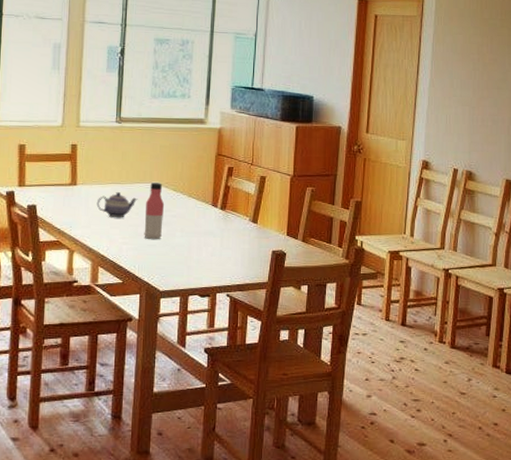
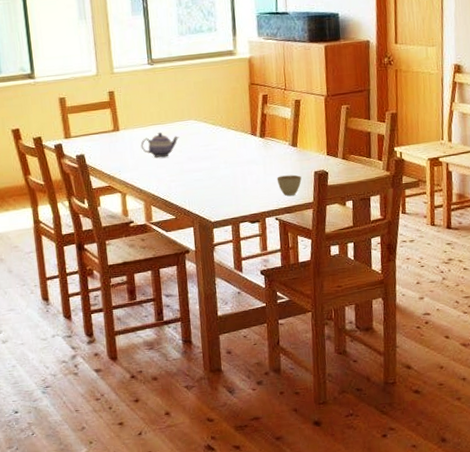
water bottle: present [144,181,165,240] -> none [187,118,207,175]
cup: none [232,251,258,273] -> present [276,174,302,196]

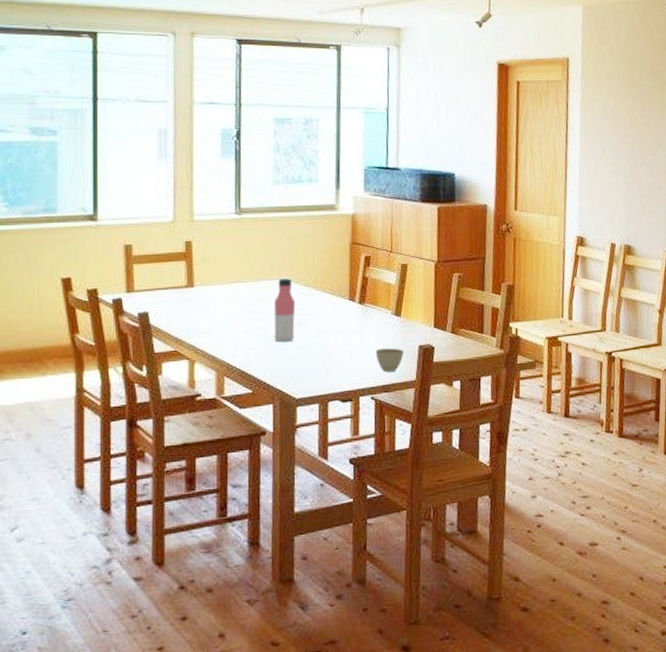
teapot: present [140,132,179,158] -> none [218,291,265,321]
water bottle: none [187,118,207,175] -> present [274,277,296,343]

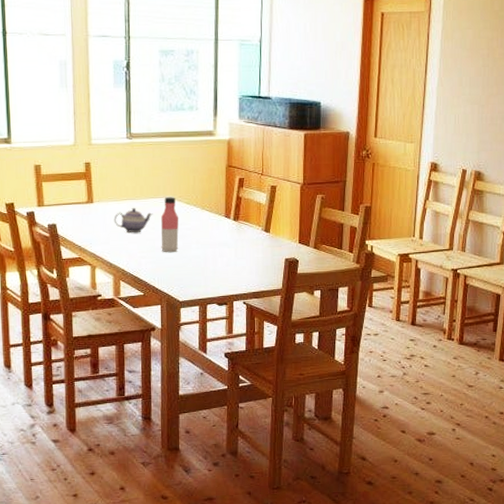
teapot: none [218,291,265,321] -> present [113,207,153,233]
cup: present [375,348,404,372] -> none [247,260,272,281]

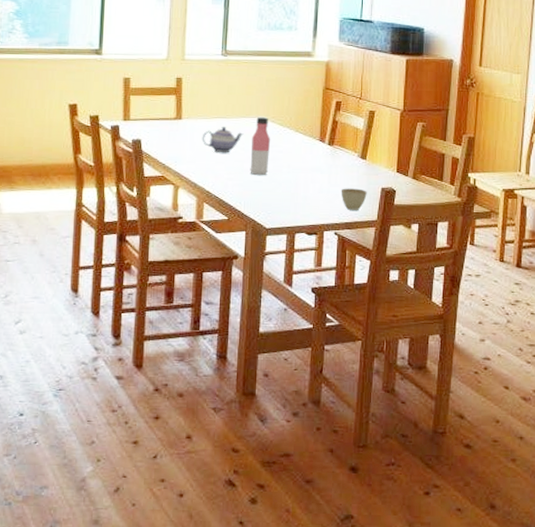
cup: none [247,260,272,281] -> present [340,188,367,210]

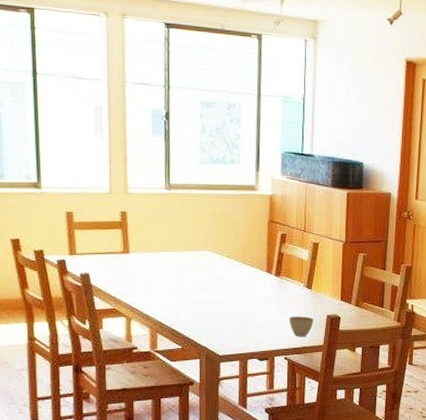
teapot: present [202,126,244,153] -> none [151,259,192,286]
water bottle: present [250,116,271,176] -> none [200,249,220,307]

